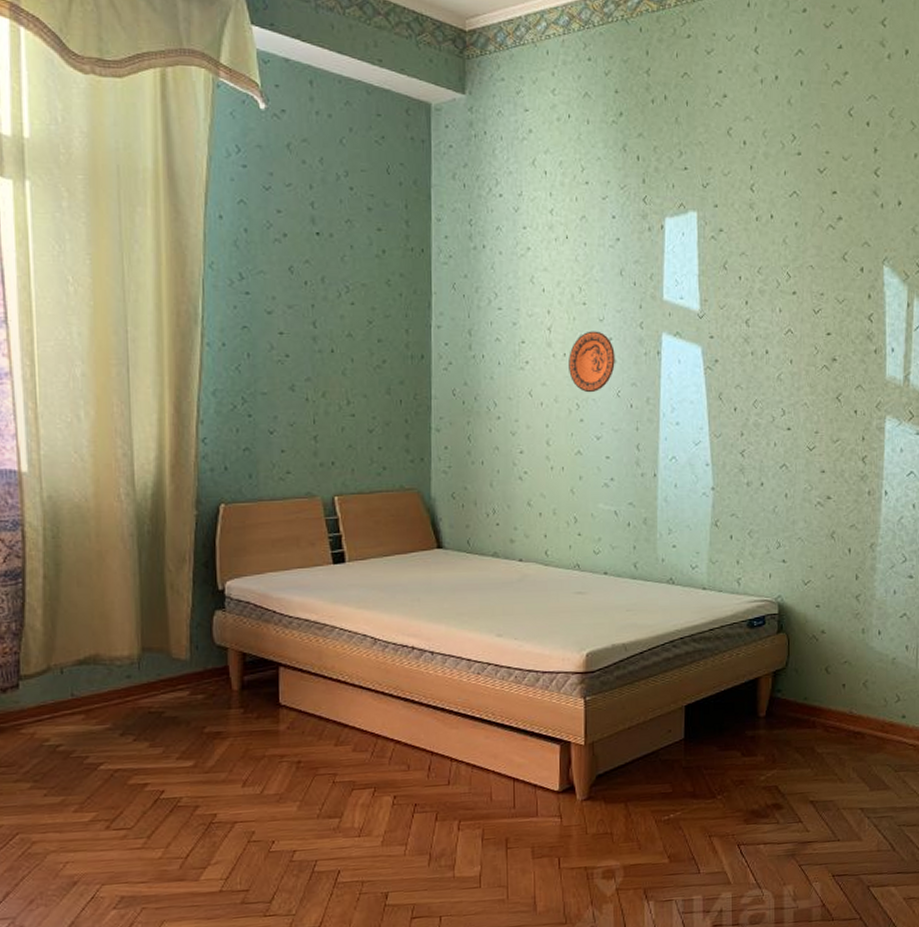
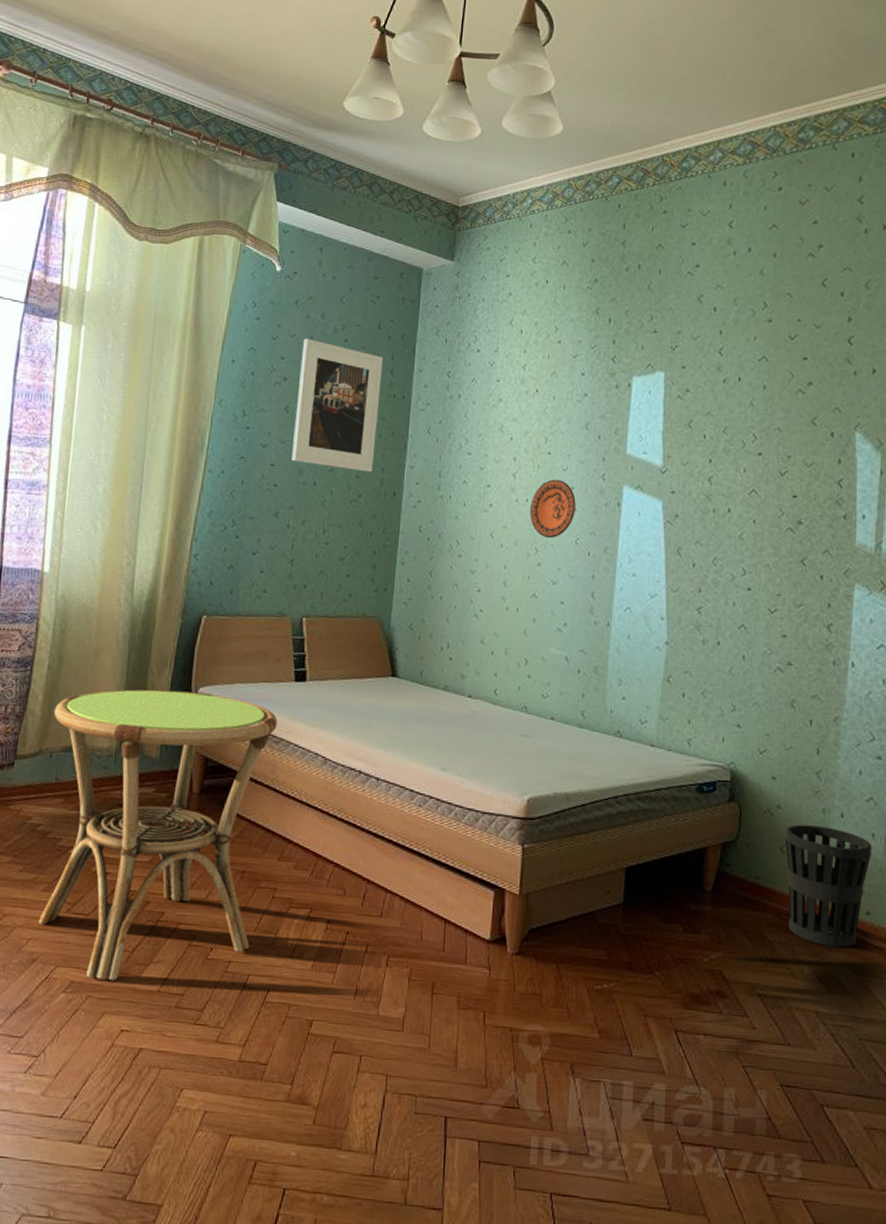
side table: none [58,586,319,890] -> present [39,689,278,980]
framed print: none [301,188,397,335] -> present [292,339,383,472]
wastebasket: none [829,644,906,750] -> present [784,824,871,947]

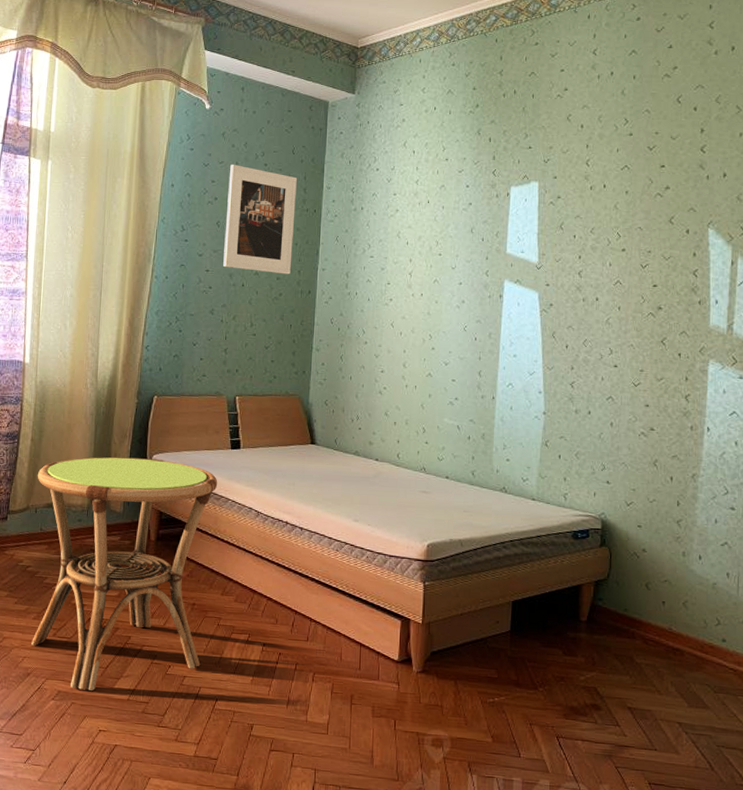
decorative plate: present [530,479,576,539] -> none [424,276,464,327]
wastebasket: present [784,824,871,947] -> none [649,565,726,669]

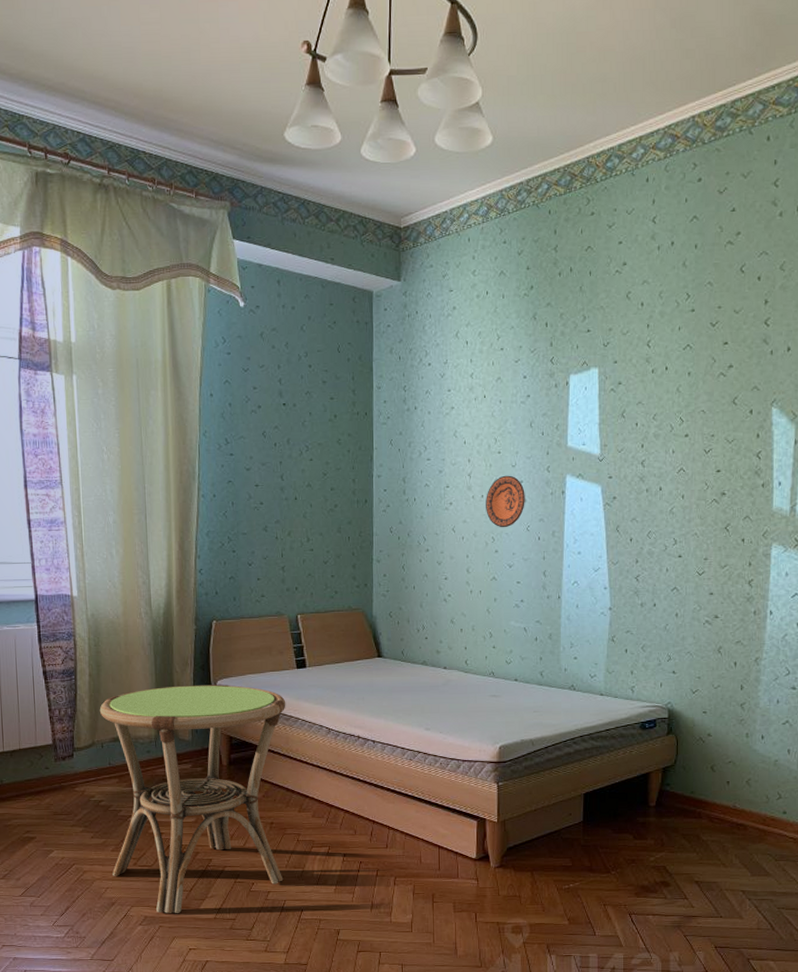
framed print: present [223,165,297,275] -> none [271,368,345,484]
decorative plate: none [424,276,464,327] -> present [486,475,525,528]

